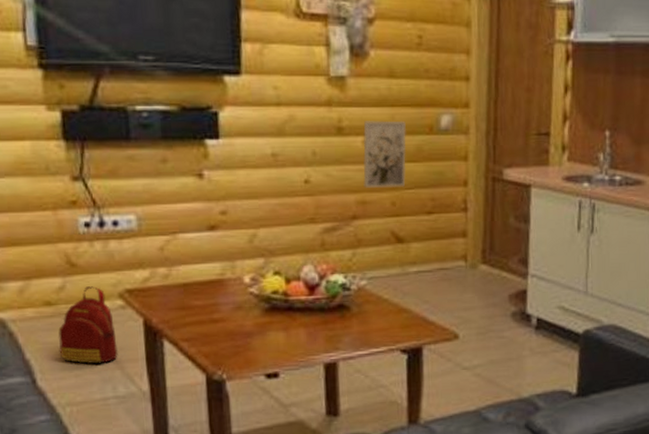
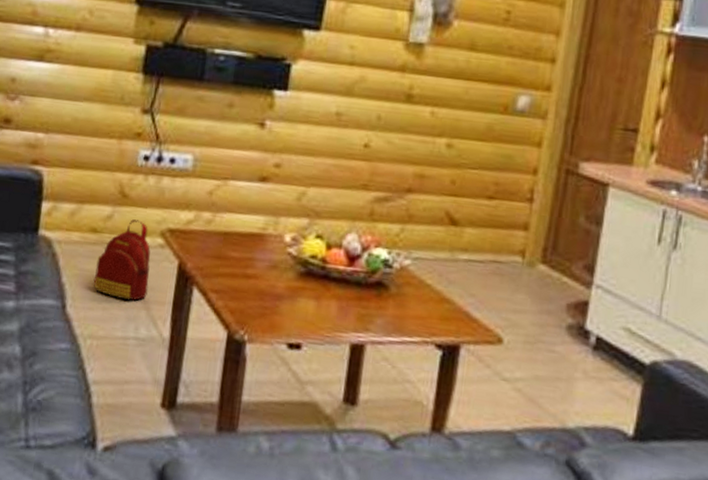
wall art: present [363,120,407,188] -> none [425,91,480,166]

